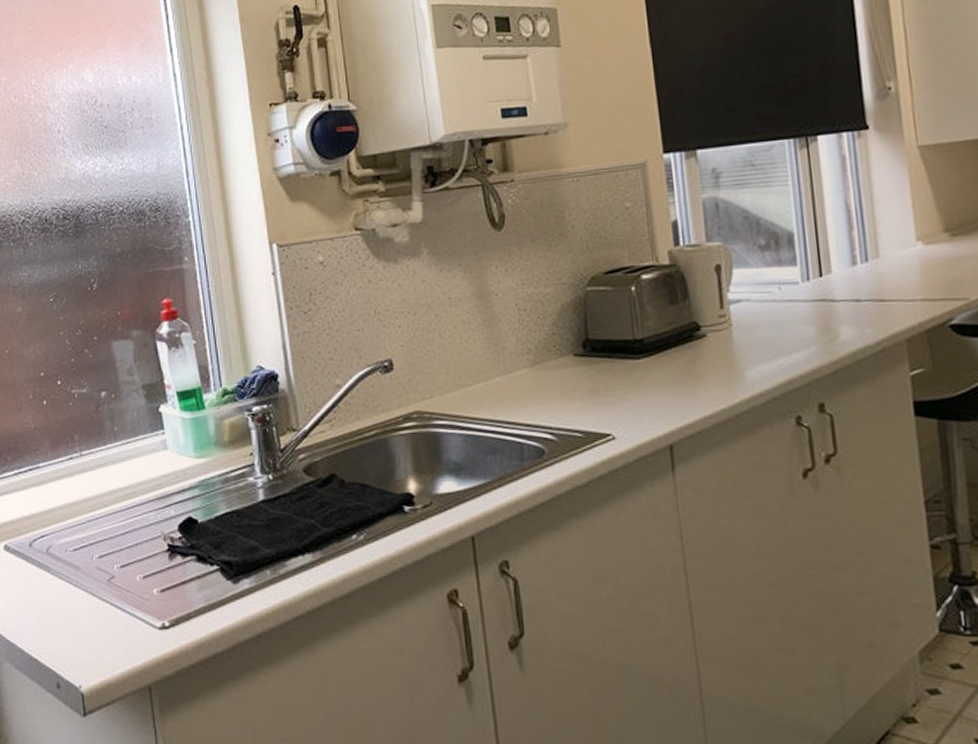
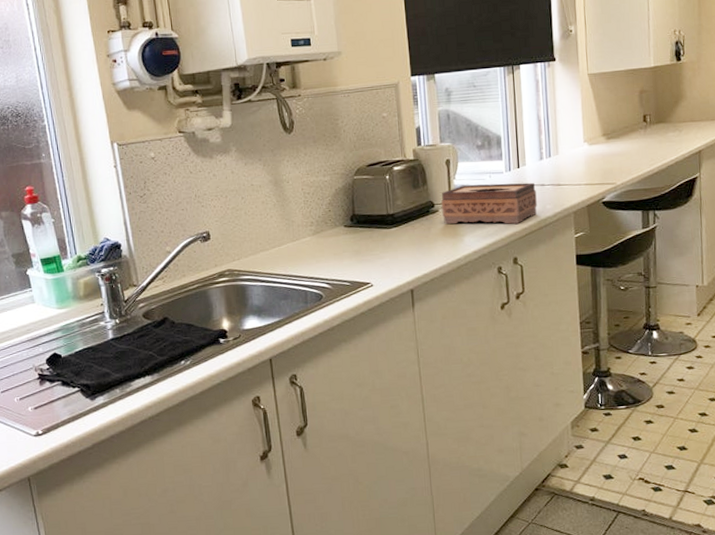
tissue box: none [710,296,851,356] -> present [441,182,537,224]

